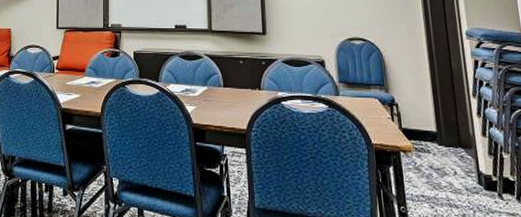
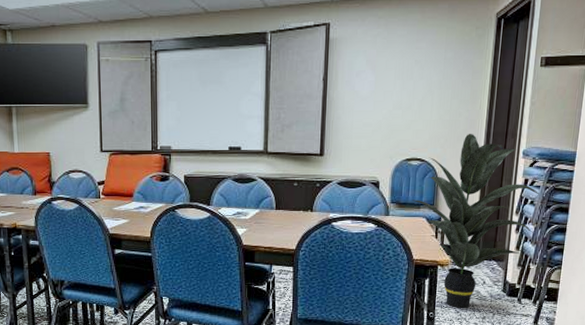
indoor plant: none [361,15,497,203] -> present [412,134,539,308]

